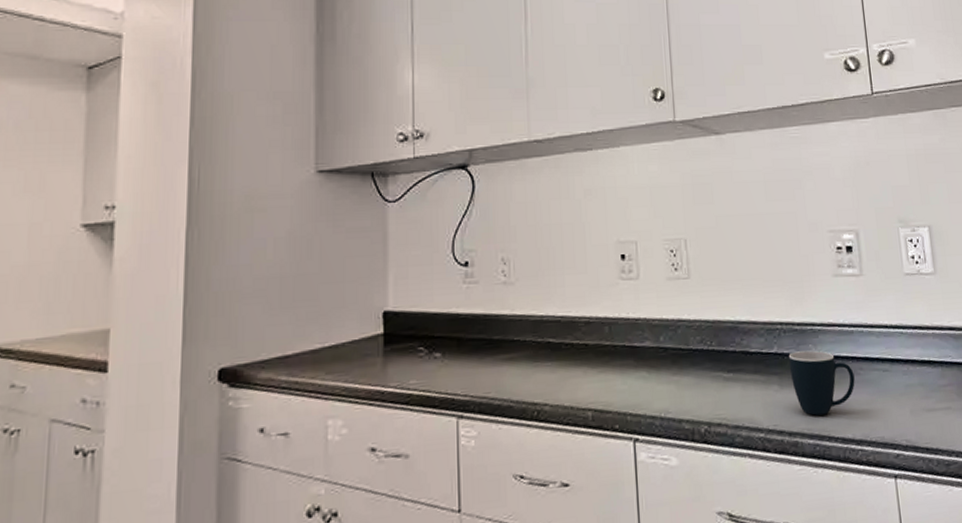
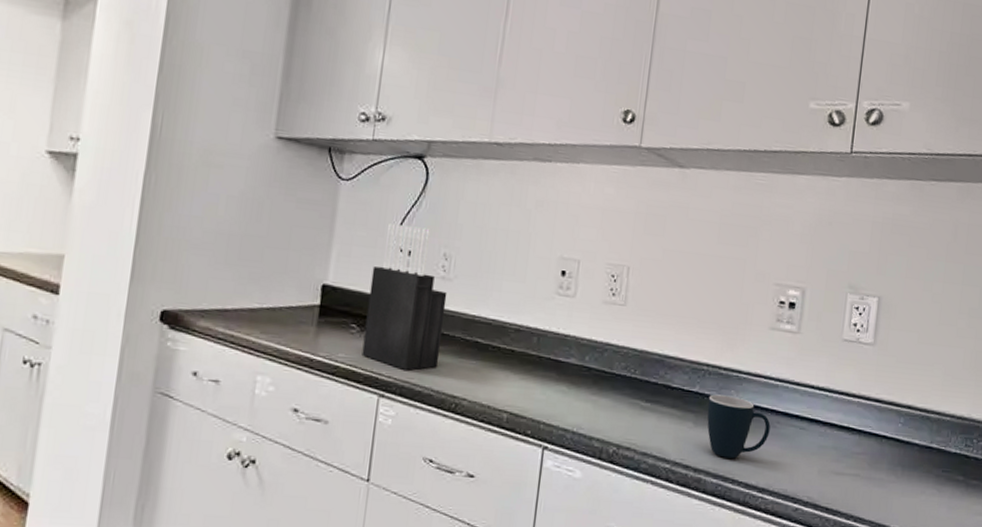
knife block: none [432,236,514,386] -> present [362,224,448,370]

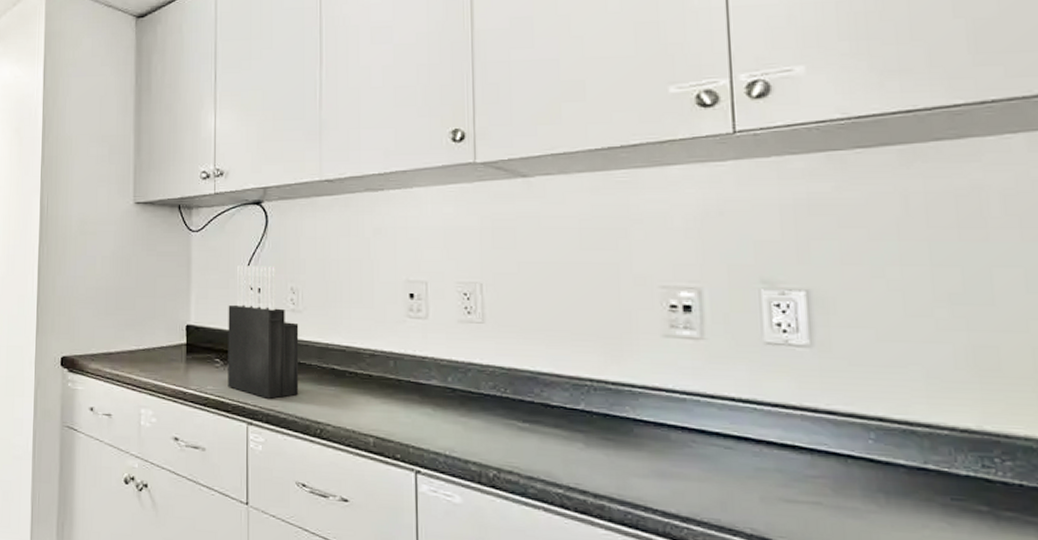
mug: present [707,394,771,459] -> none [598,411,684,483]

